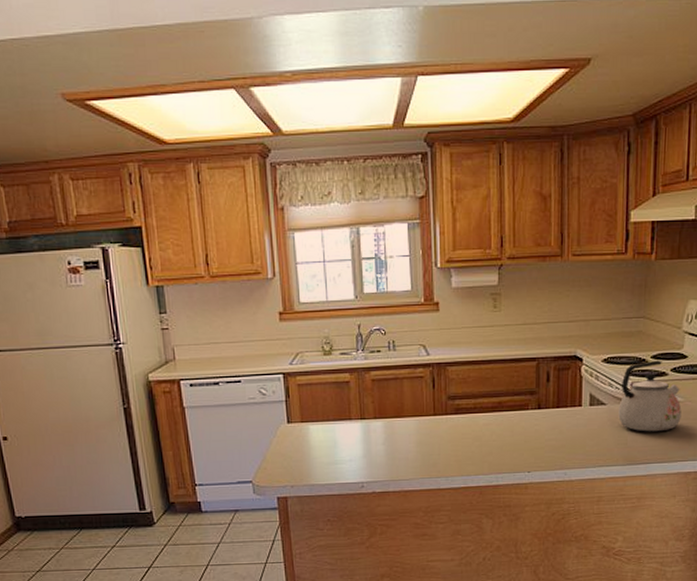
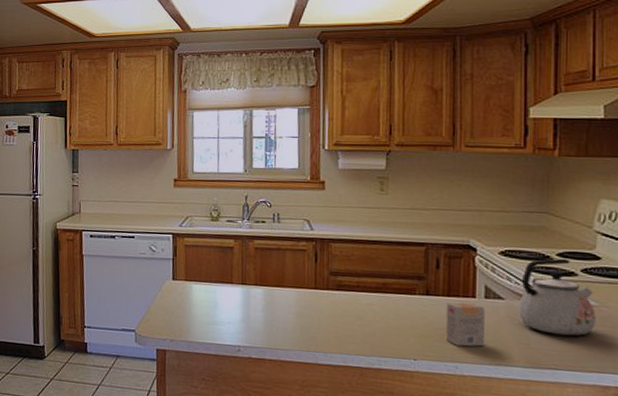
tea box: none [555,412,590,454] -> present [445,302,486,347]

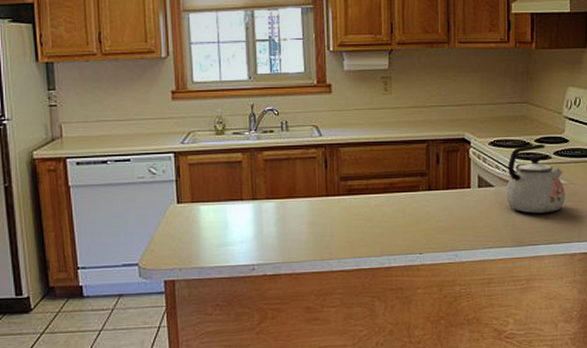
tea box: present [445,302,486,347] -> none [446,193,479,235]

